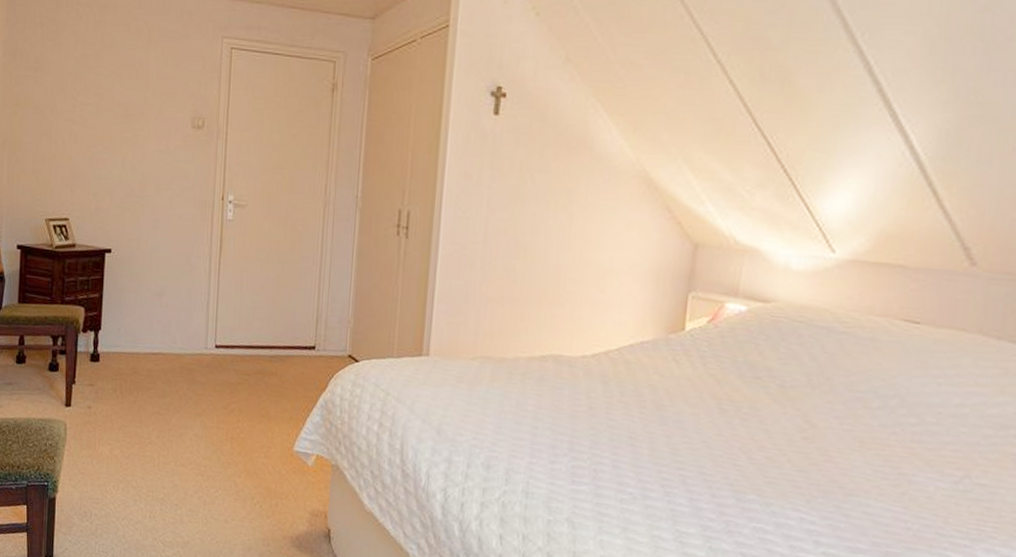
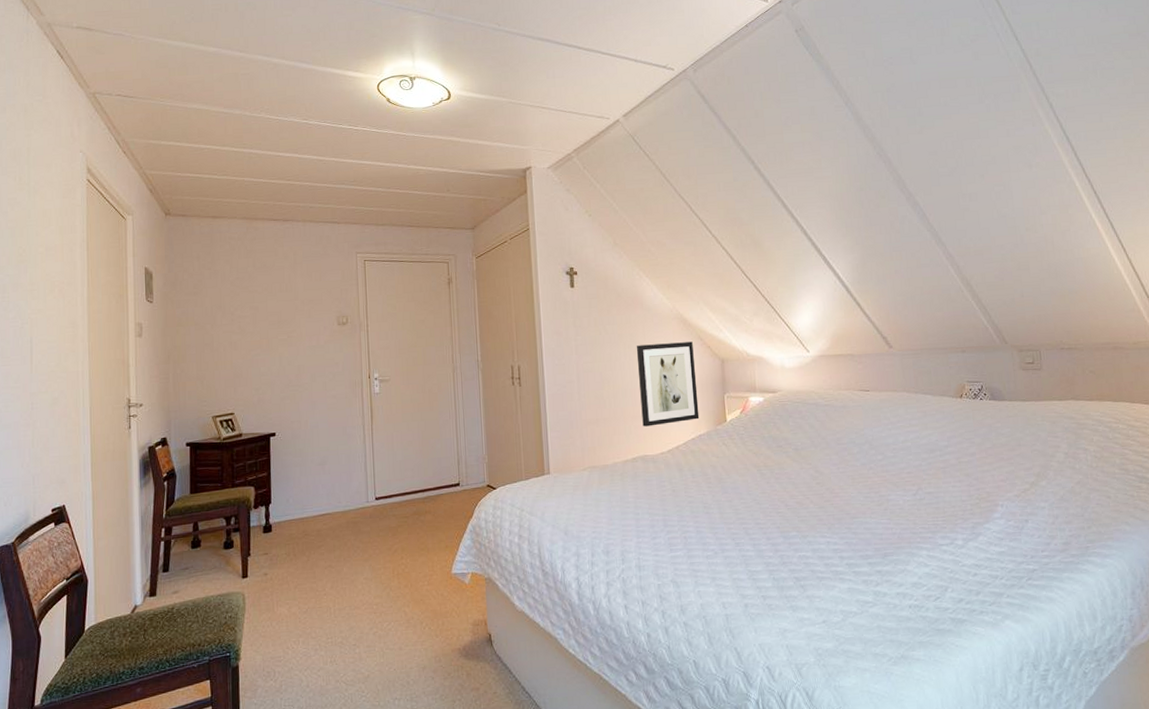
wall art: none [563,206,656,321] -> present [636,341,700,427]

